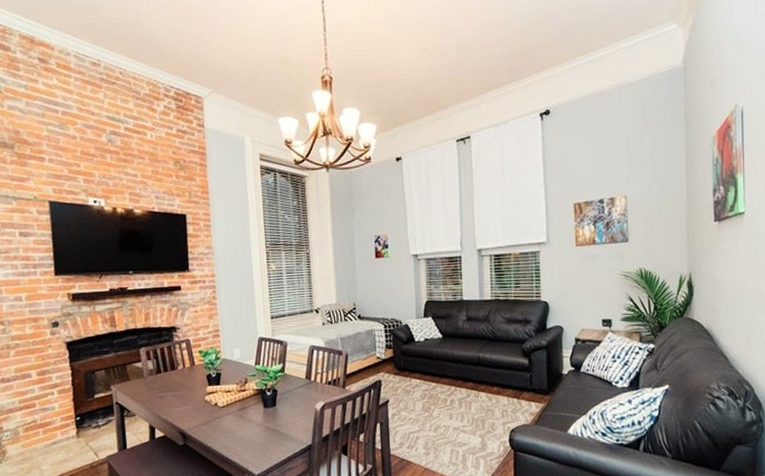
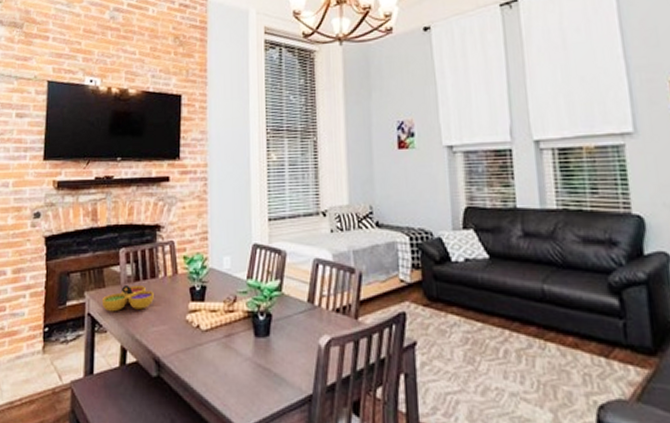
decorative bowl: none [127,377,175,400] -> present [101,284,154,312]

